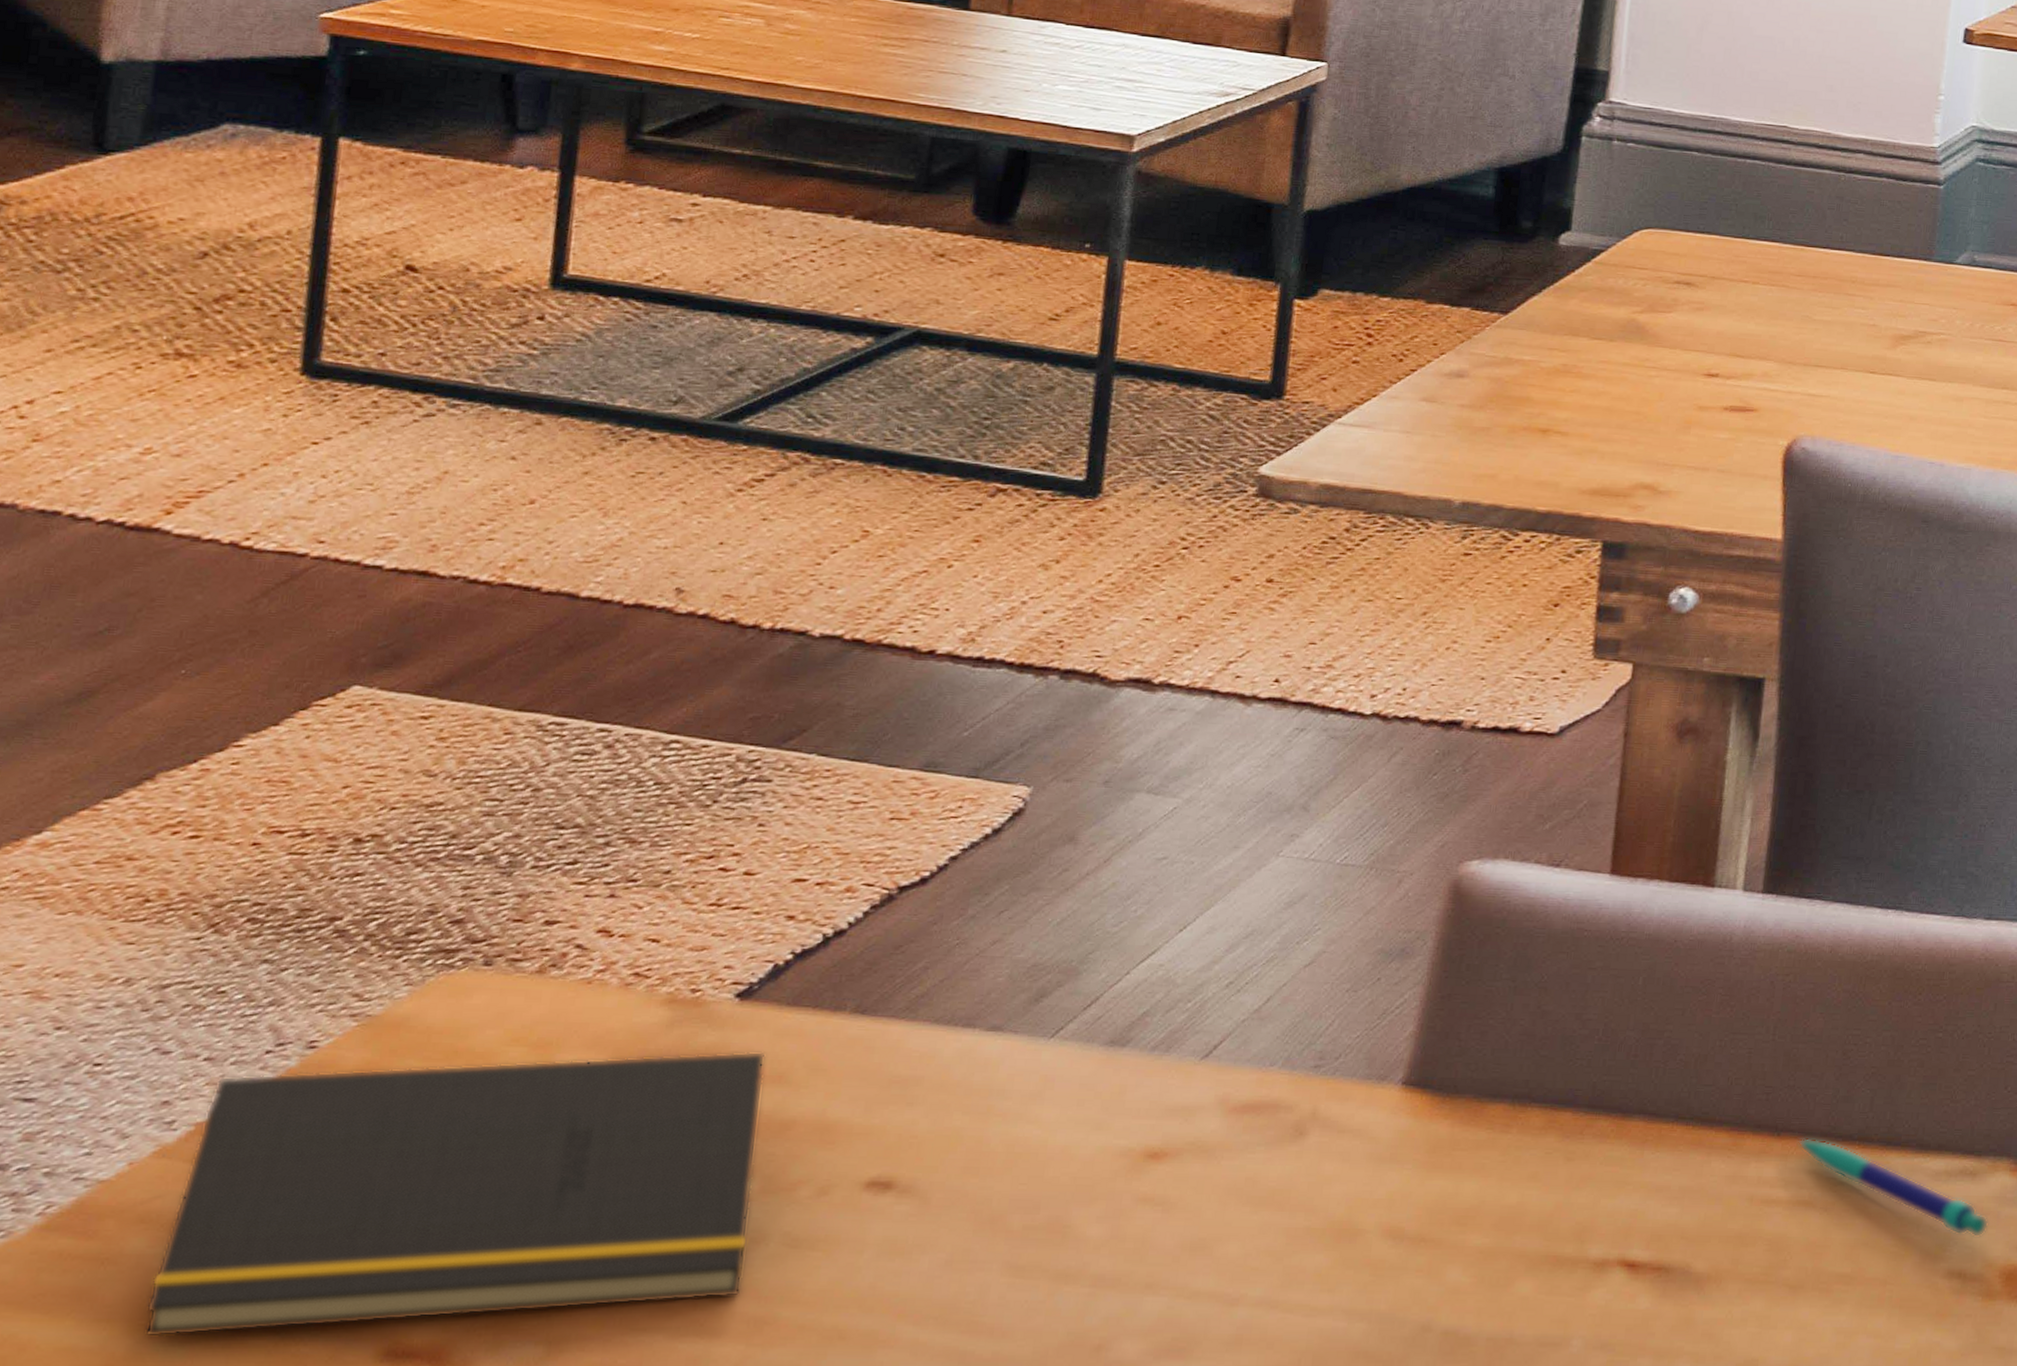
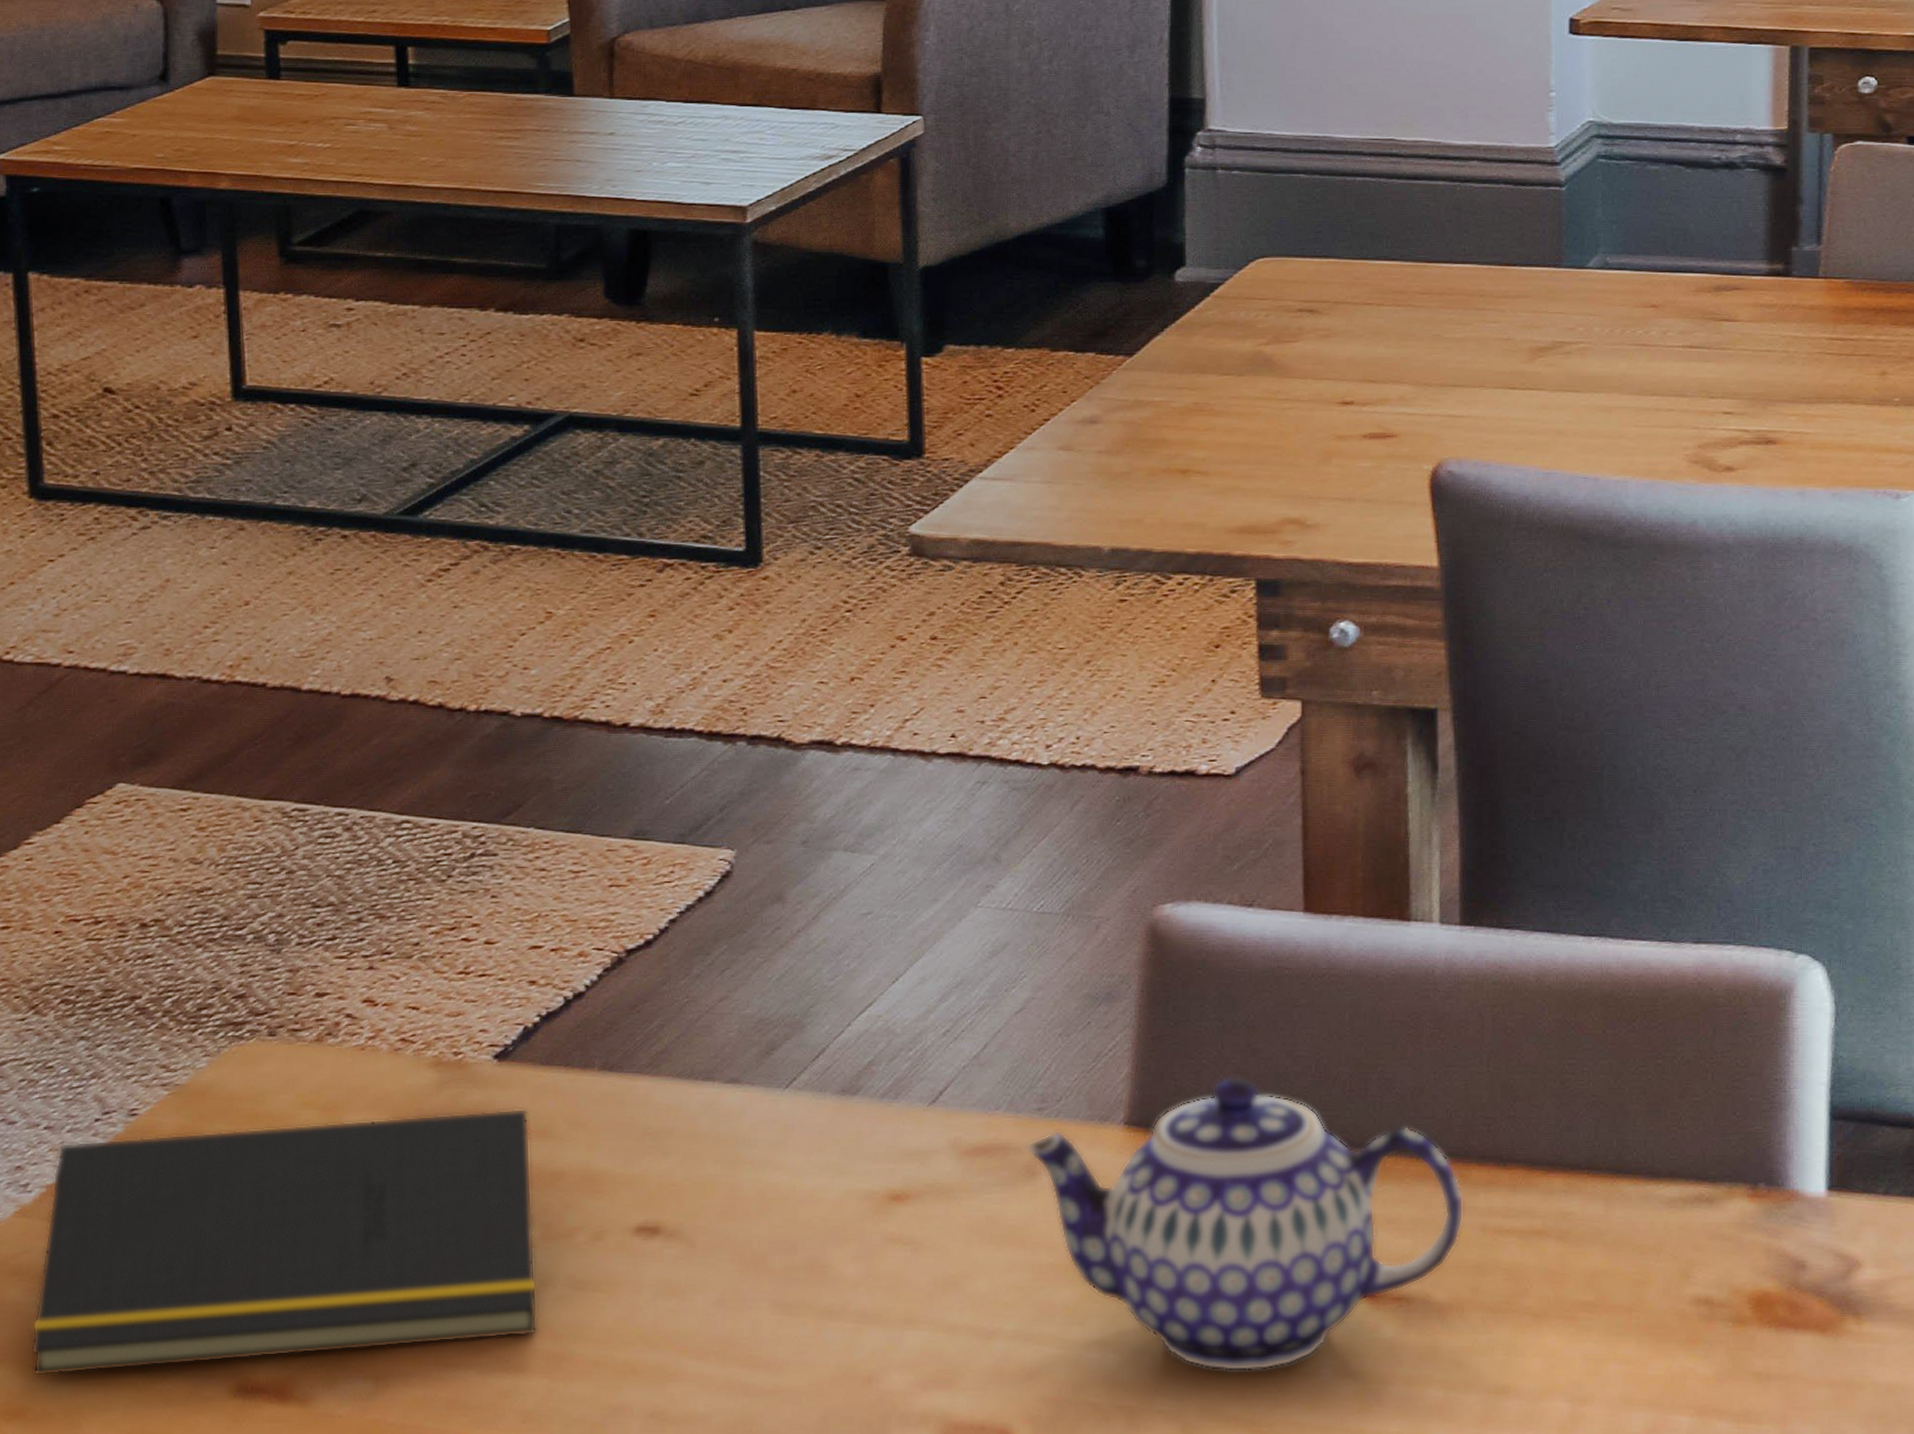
teapot: none [1295,1037,1735,1342] -> present [1024,1076,1464,1371]
pen: present [1798,1137,1989,1238] -> none [1525,1167,1732,1264]

